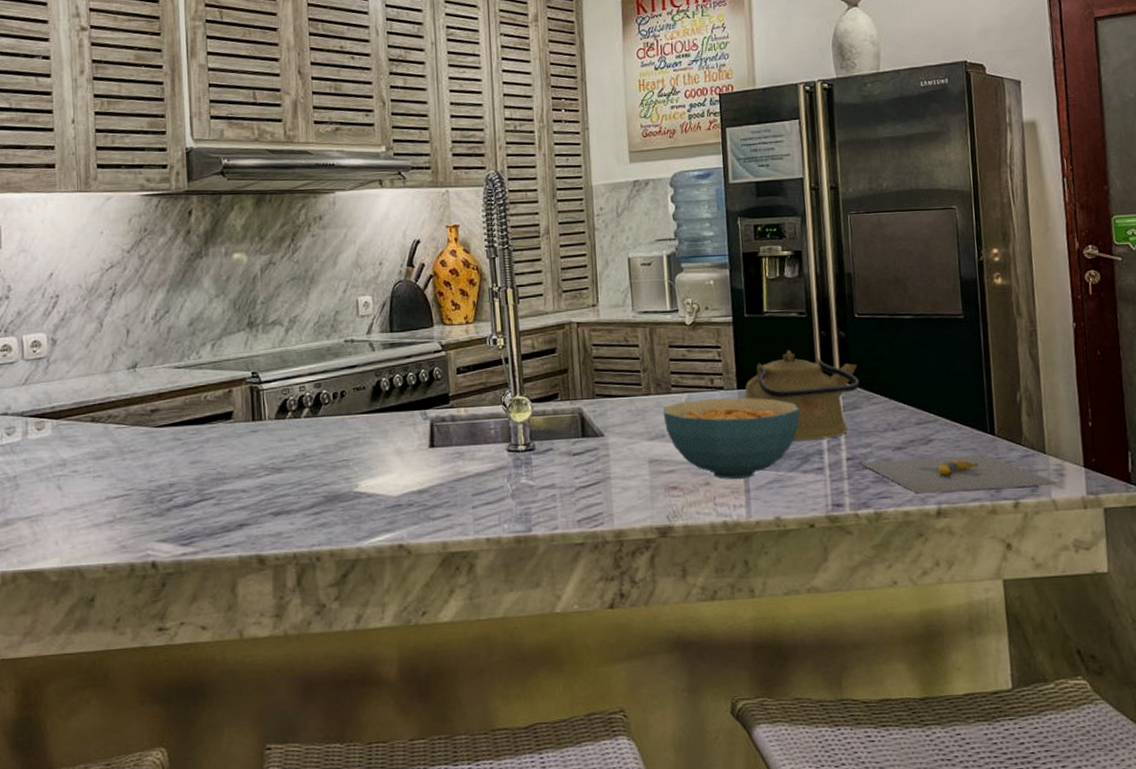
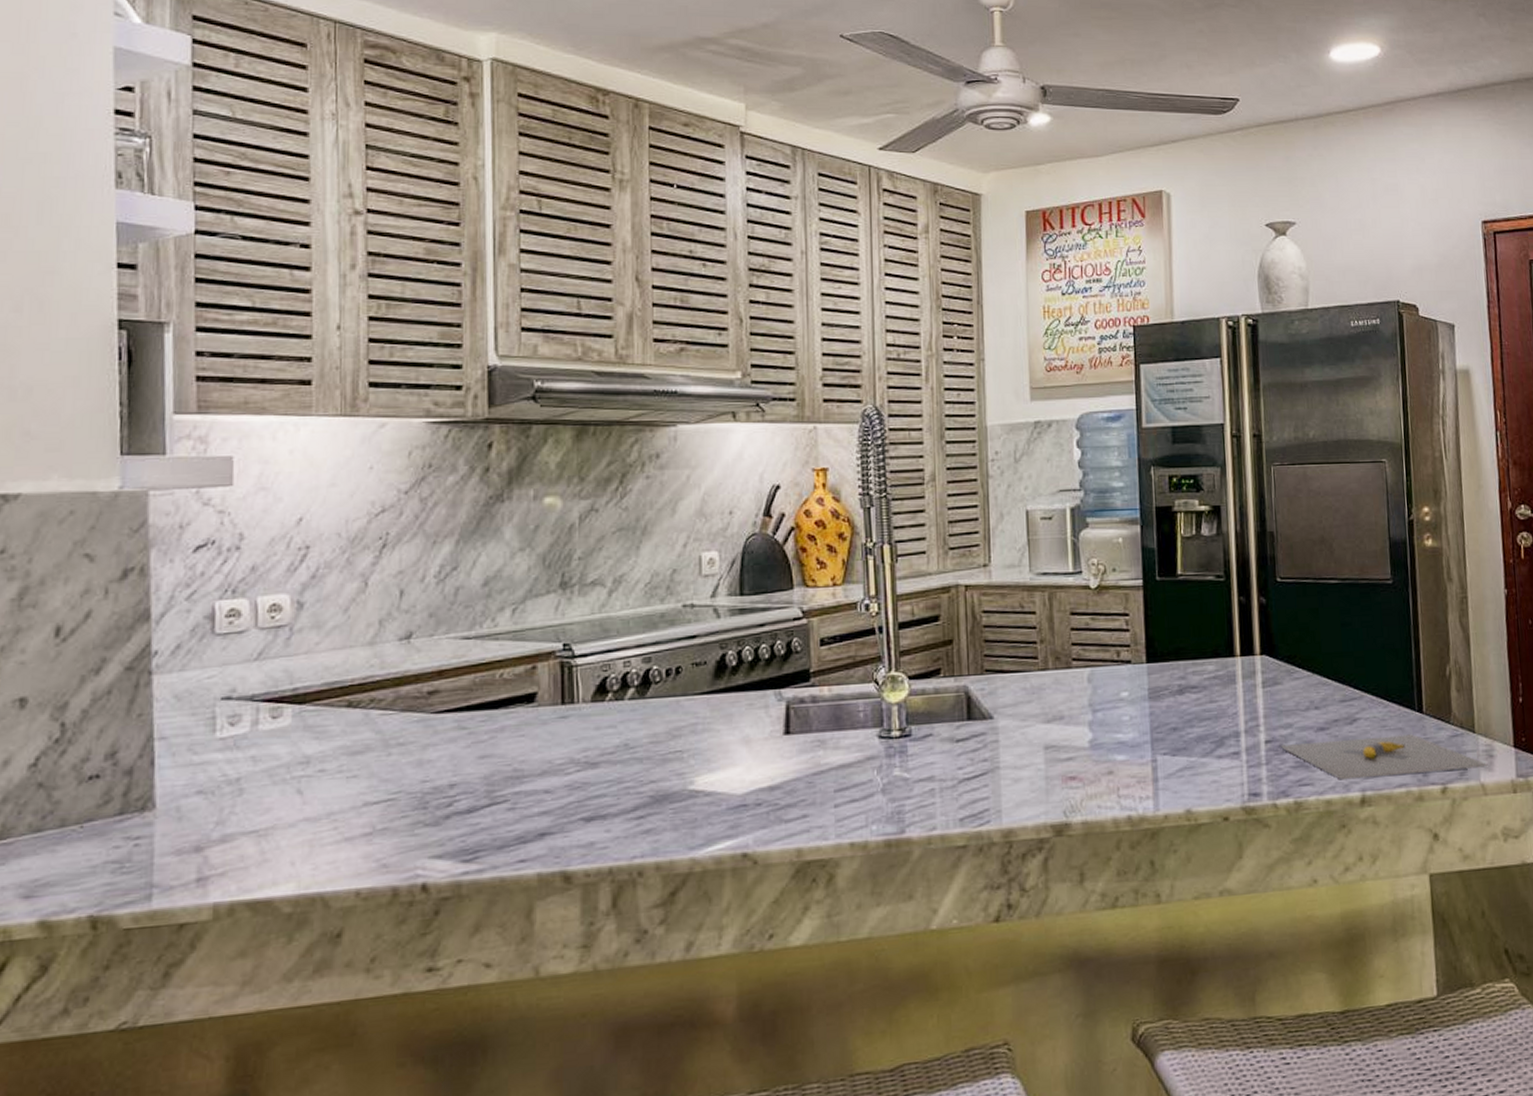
cereal bowl: present [663,397,800,480] -> none [1062,672,1216,768]
kettle: present [745,350,859,440] -> none [1154,618,1281,721]

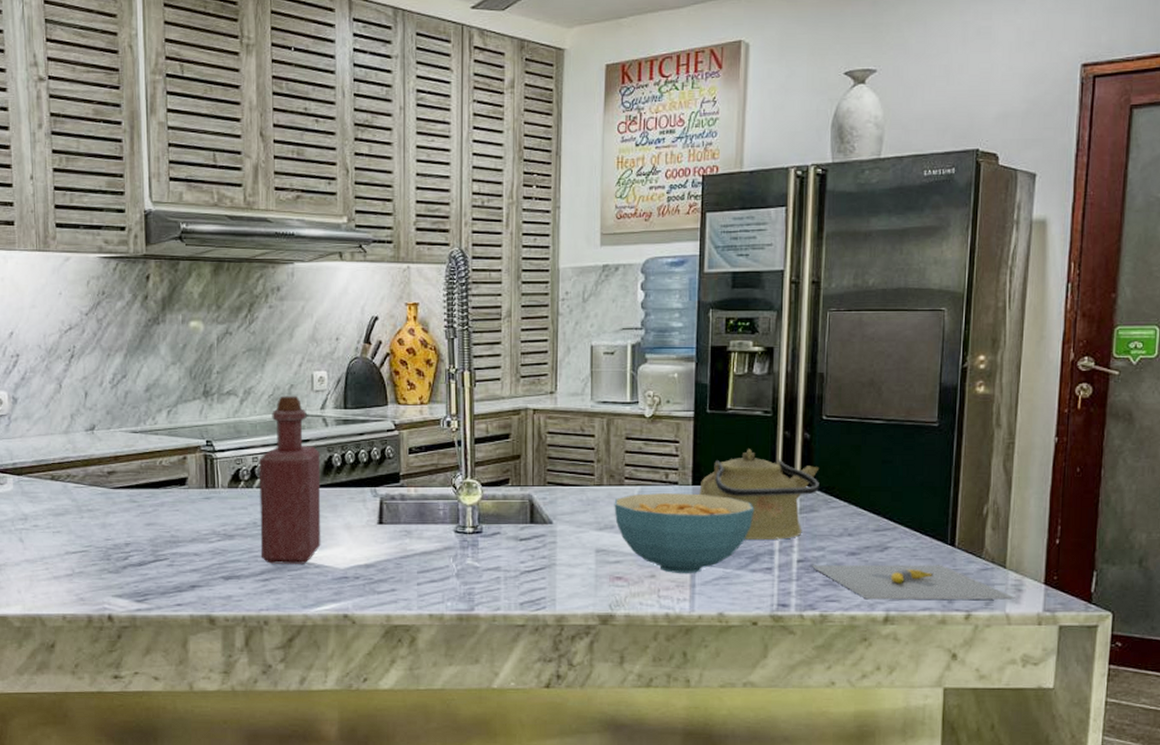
bottle: none [631,582,712,796] -> present [258,396,321,564]
cereal bowl: none [1062,672,1216,768] -> present [614,493,755,574]
kettle: none [1154,618,1281,721] -> present [699,449,820,540]

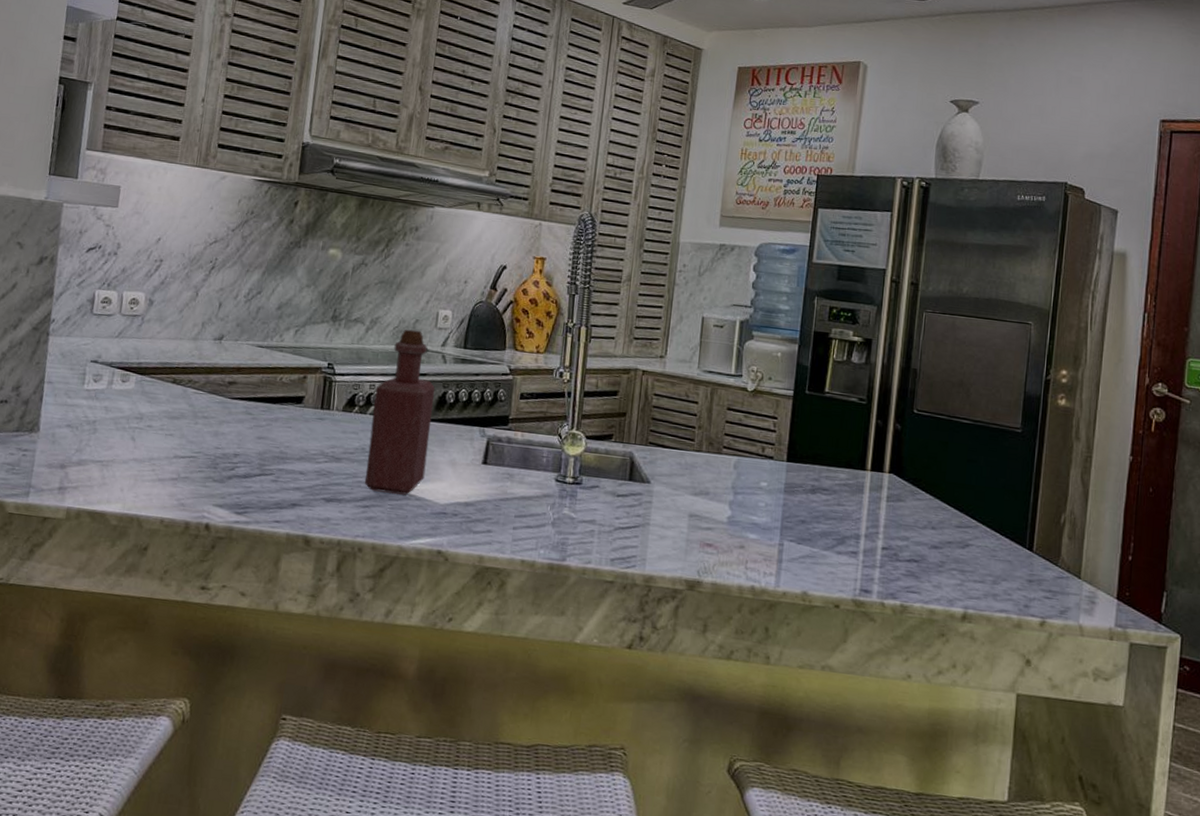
cereal bowl: present [614,493,755,574] -> none [710,464,844,549]
kettle: present [699,449,820,540] -> none [793,433,908,525]
banana: present [812,564,1015,600] -> none [896,554,1089,611]

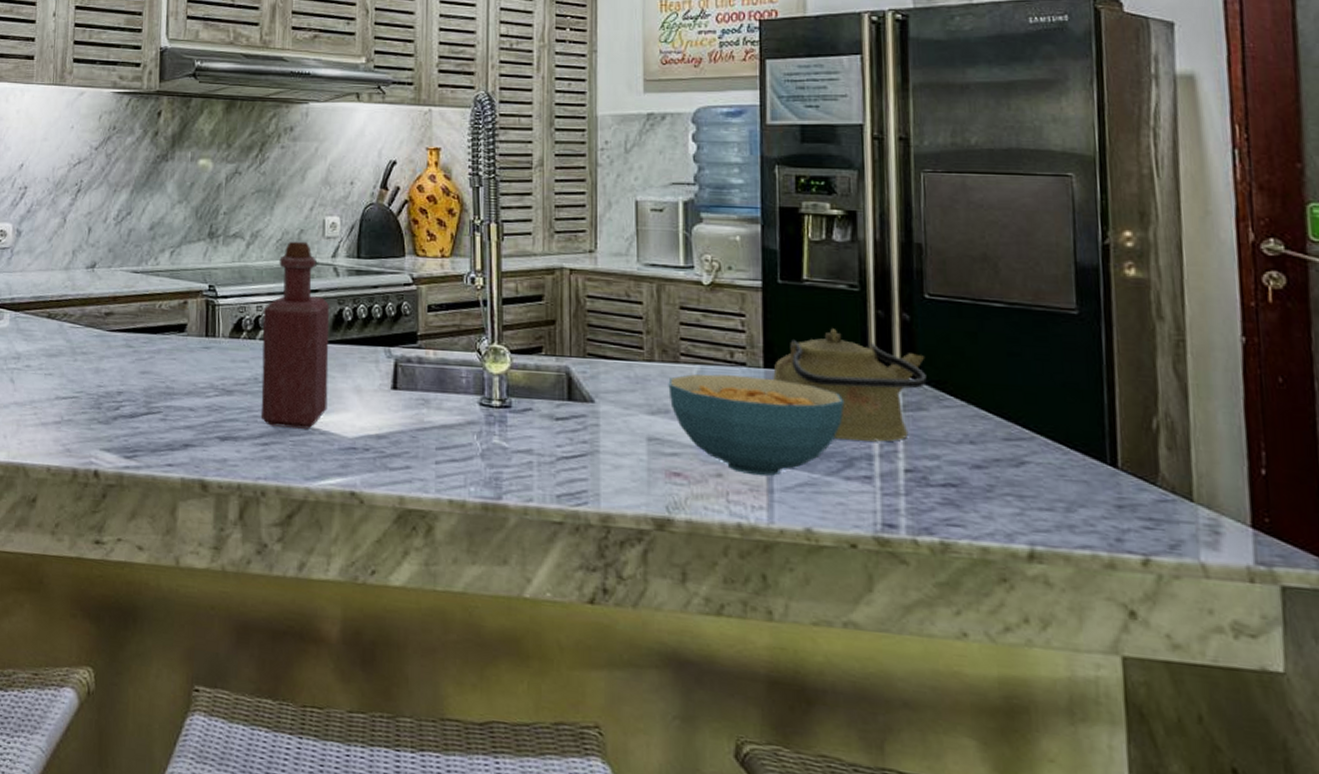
cereal bowl: none [710,464,844,549] -> present [668,374,845,476]
kettle: none [793,433,908,525] -> present [773,328,927,442]

